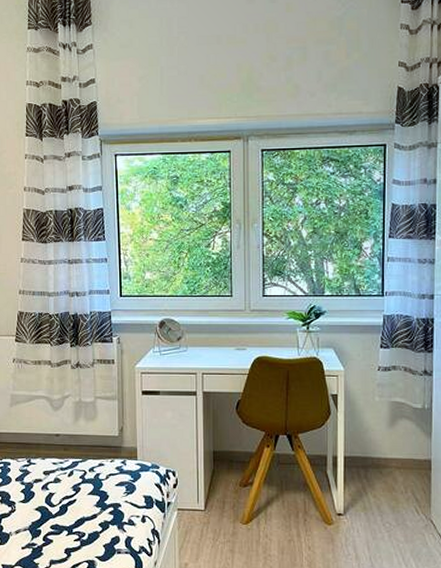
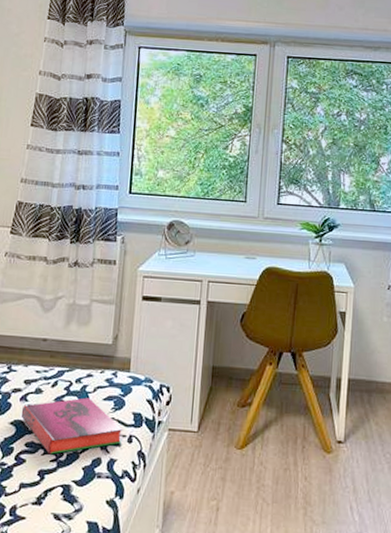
hardback book: none [44,484,136,535] -> present [21,397,123,455]

